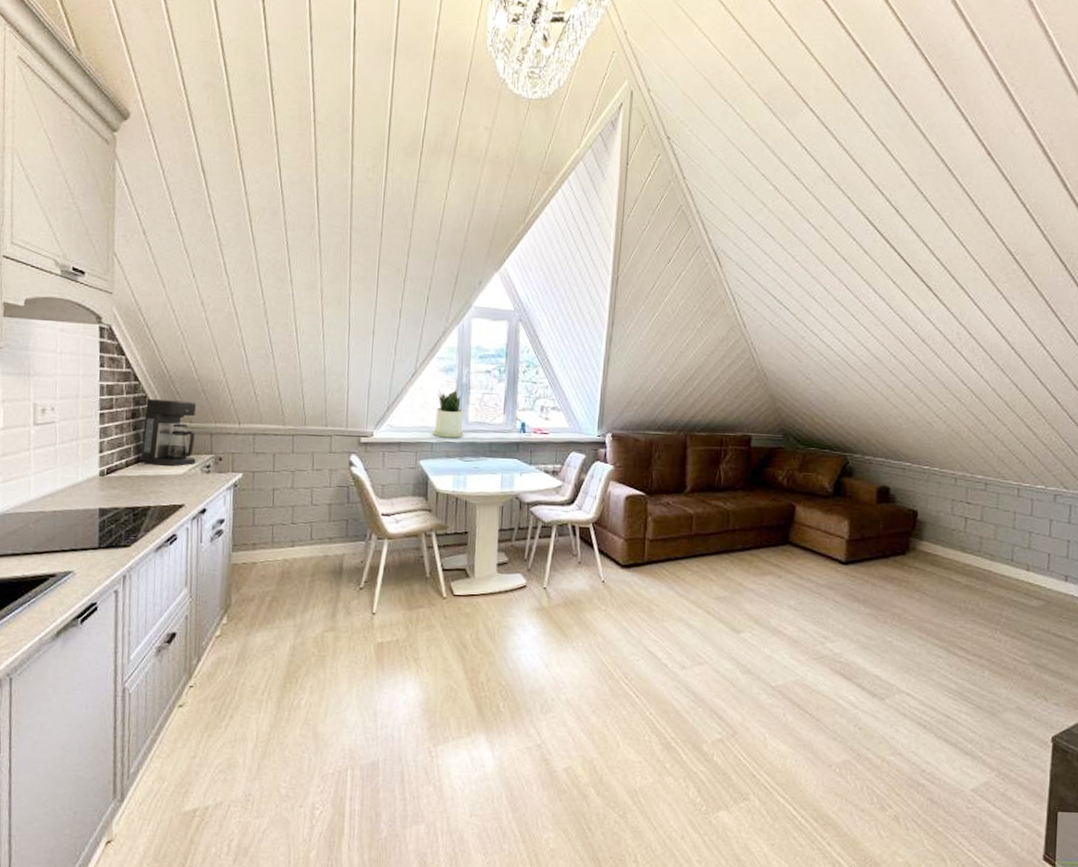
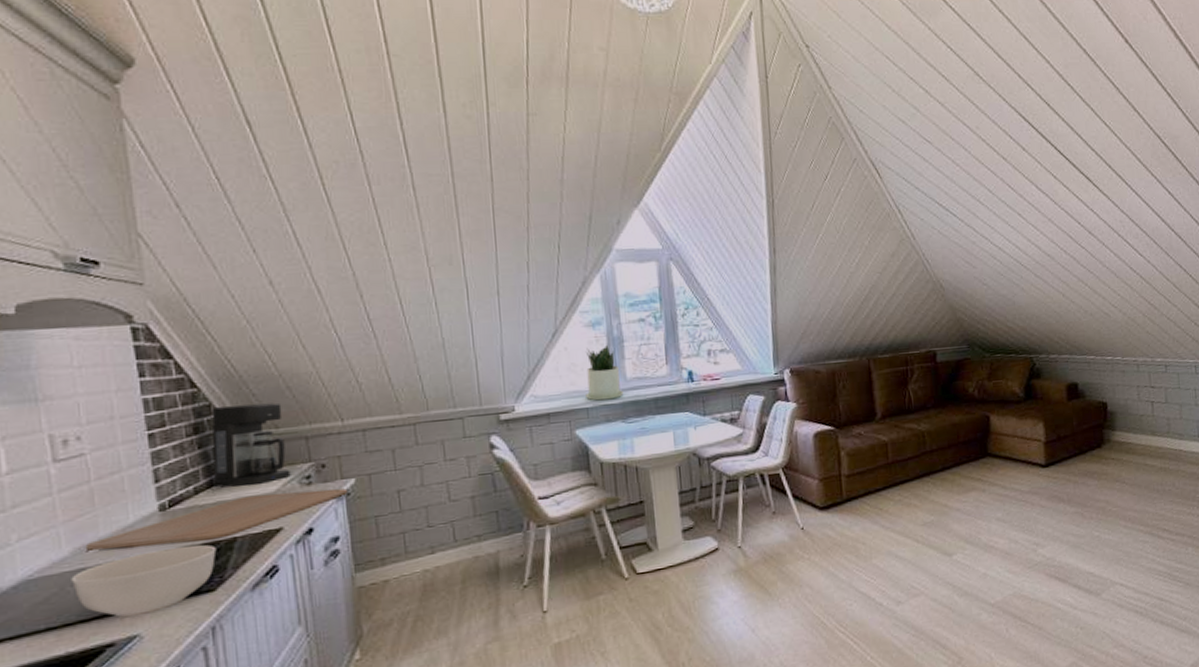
bowl: none [33,506,135,557] -> present [71,544,217,618]
chopping board: none [46,474,236,506] -> present [85,488,348,551]

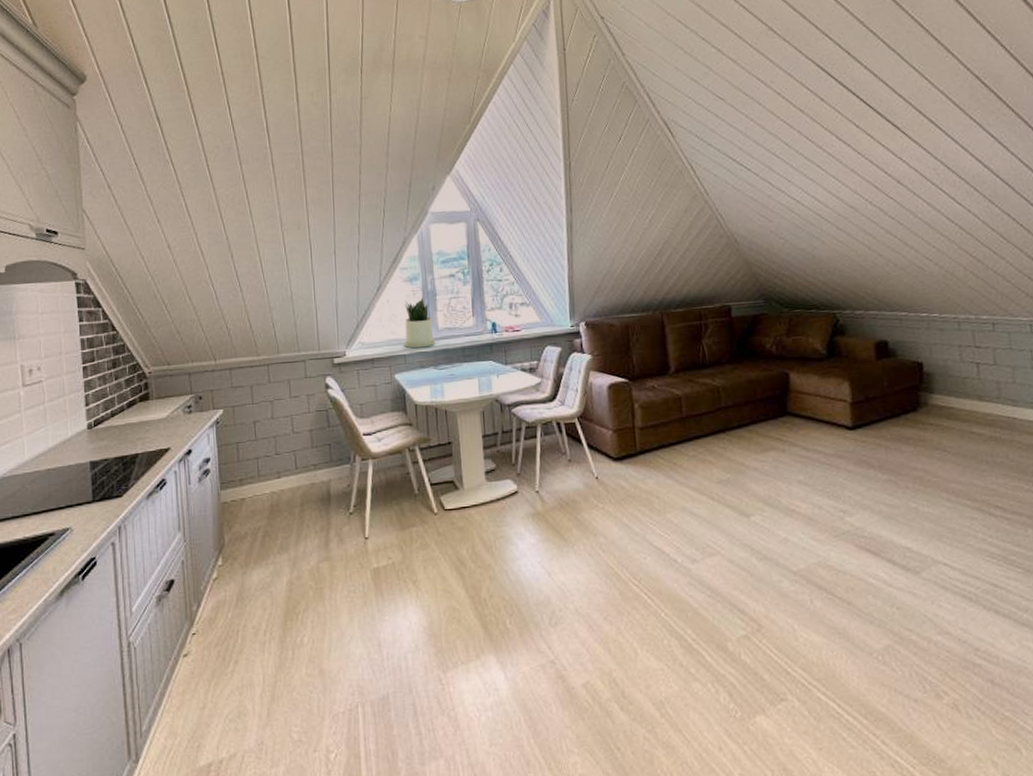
bowl: present [71,544,217,618] -> none [30,457,124,513]
chopping board: present [85,488,348,551] -> none [39,417,218,458]
coffee maker: present [211,403,291,488] -> none [124,344,177,412]

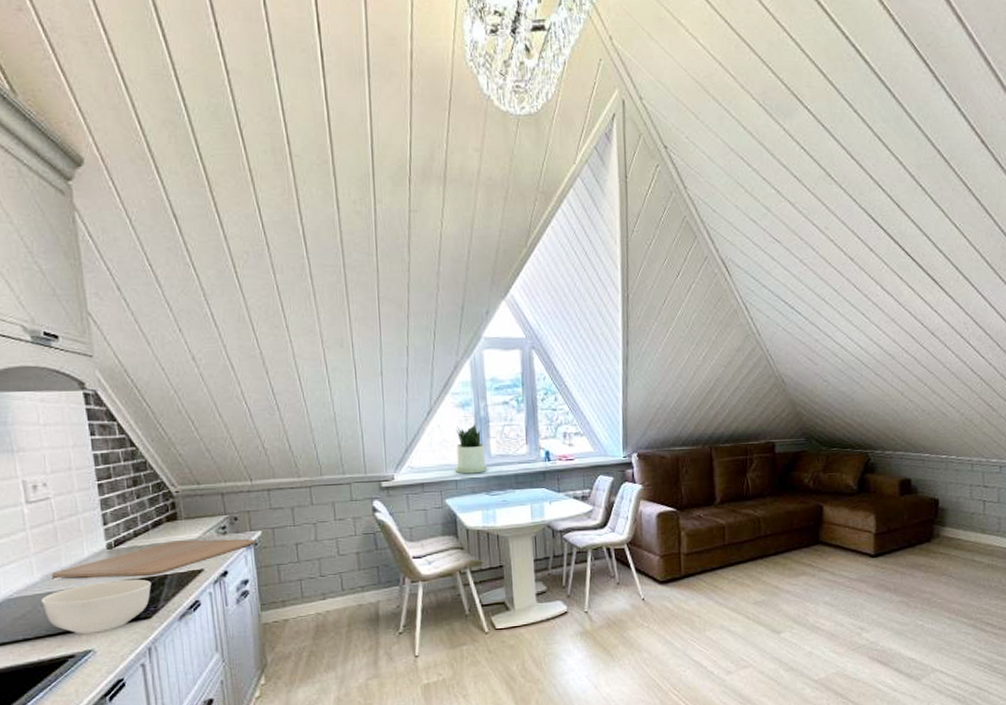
bowl: none [30,457,124,513] -> present [41,579,152,635]
chopping board: none [39,417,218,458] -> present [51,538,256,579]

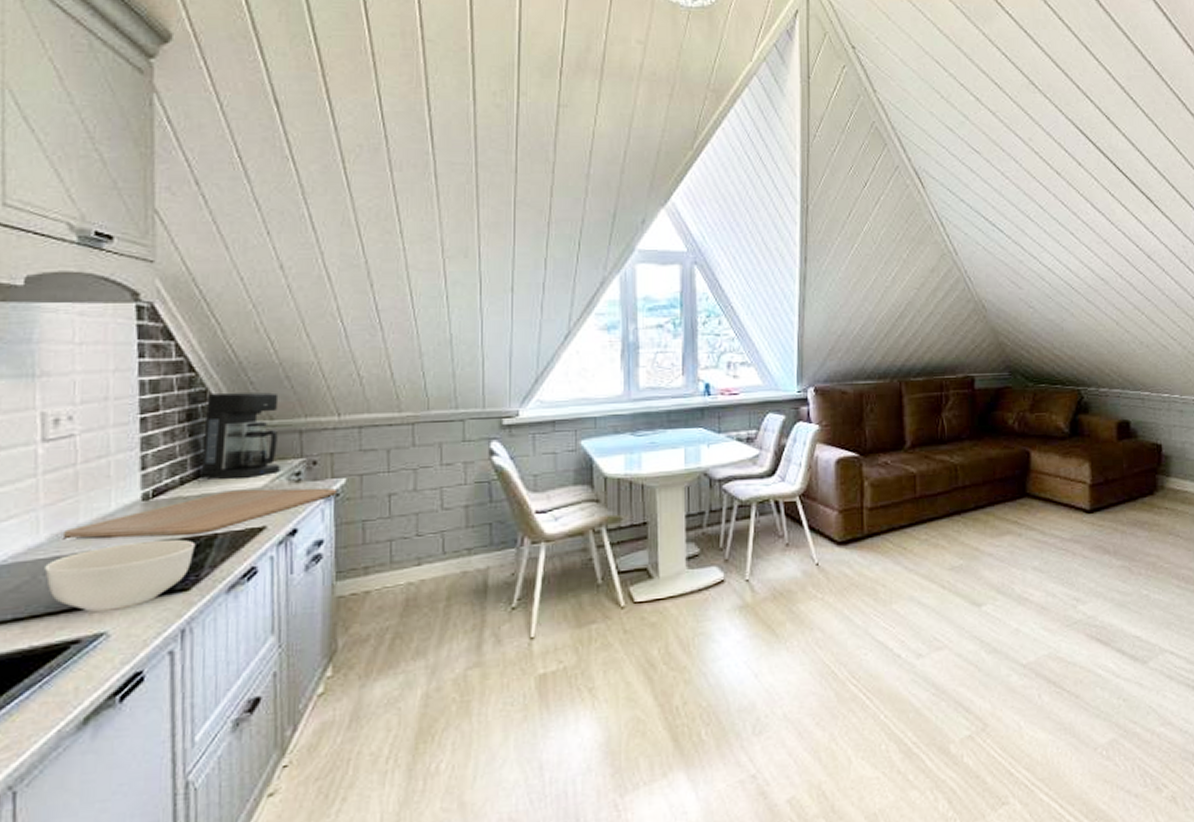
coffee maker: none [147,462,210,532] -> present [200,392,280,479]
planter: present [455,425,488,474] -> none [595,351,635,410]

